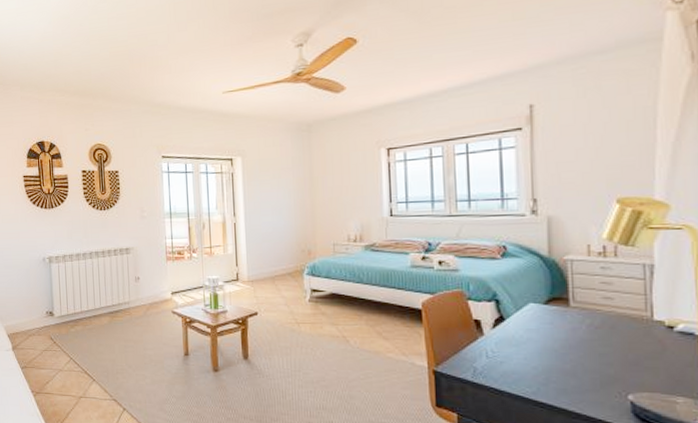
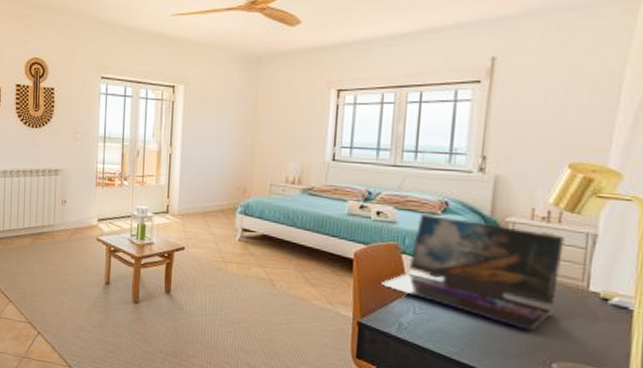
laptop: none [452,259,623,364] -> present [381,213,565,330]

